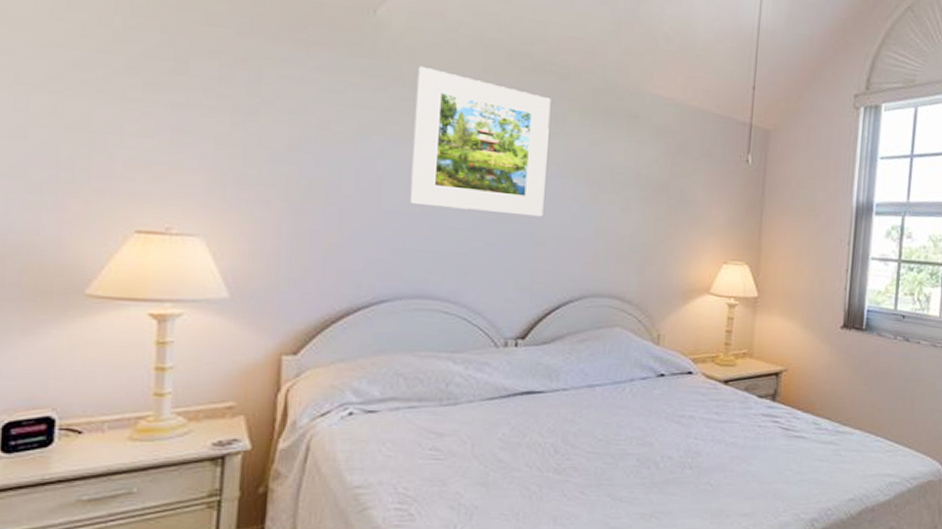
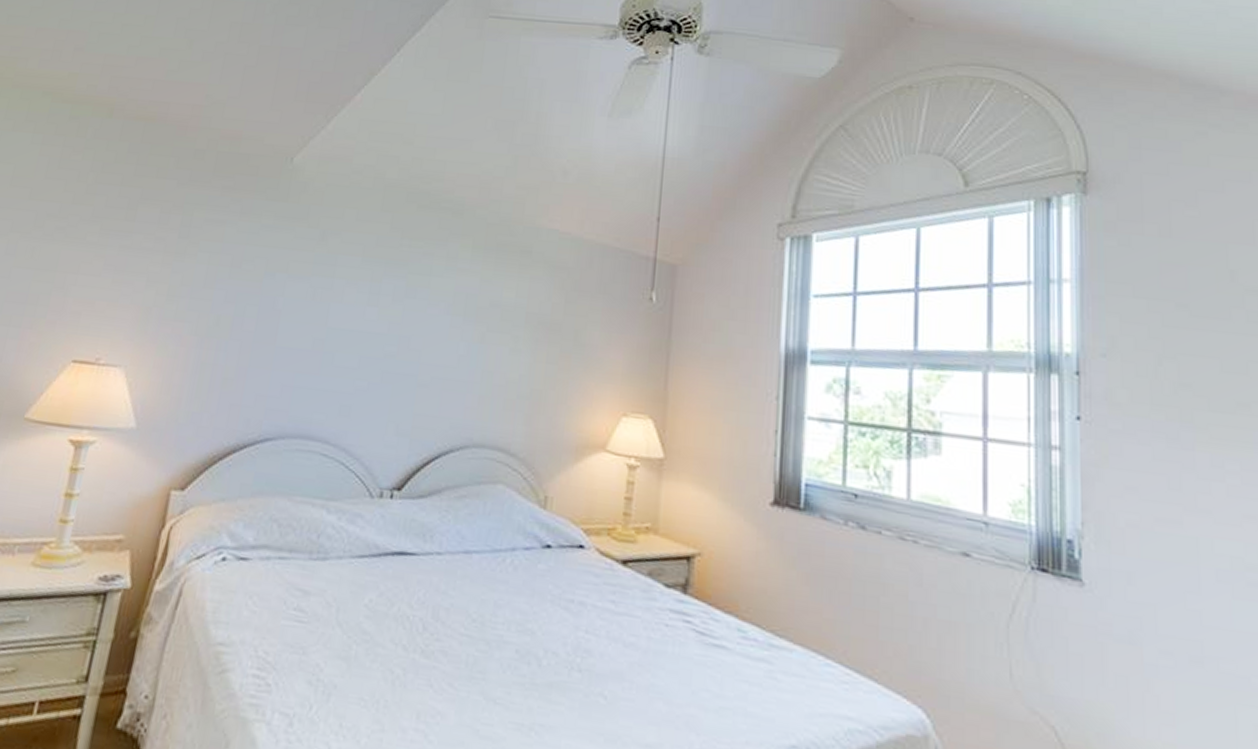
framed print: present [409,66,551,217] -> none [302,207,445,357]

